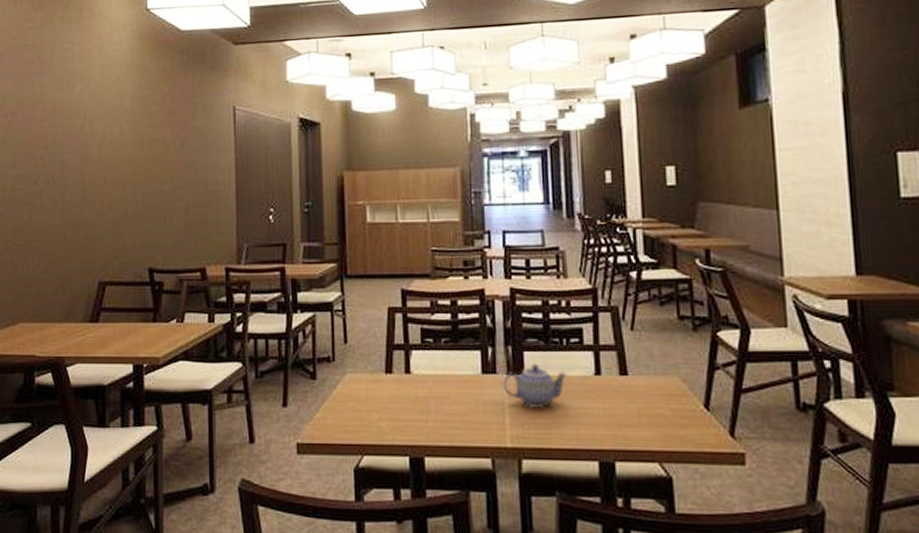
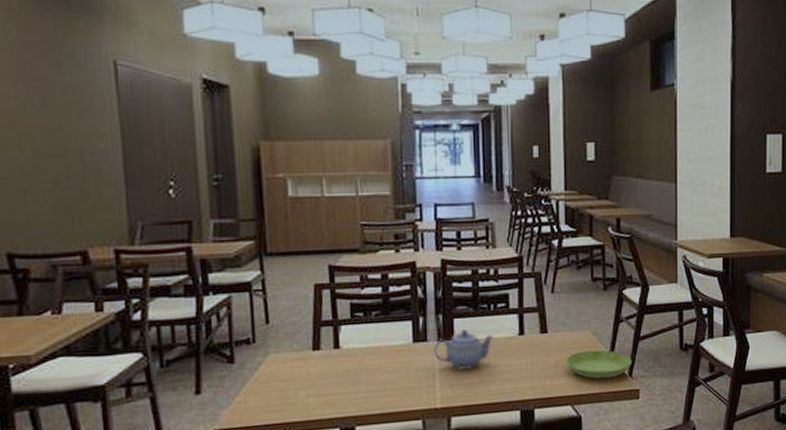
saucer: none [650,400,733,436] -> present [565,350,631,379]

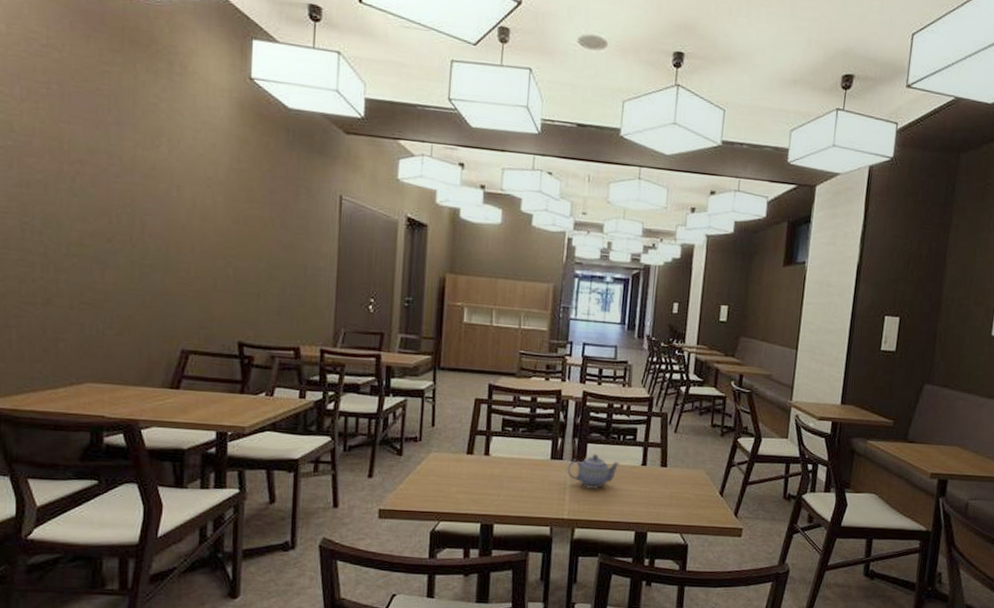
saucer: present [565,350,631,379] -> none [679,487,738,515]

